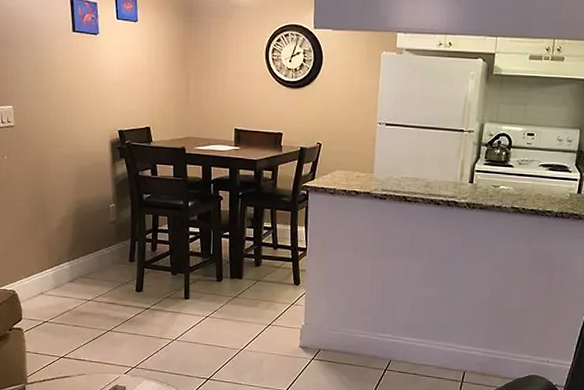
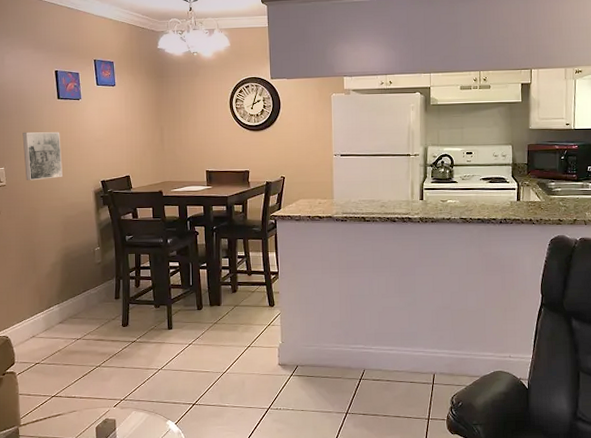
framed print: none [33,67,76,124] -> present [22,132,62,181]

